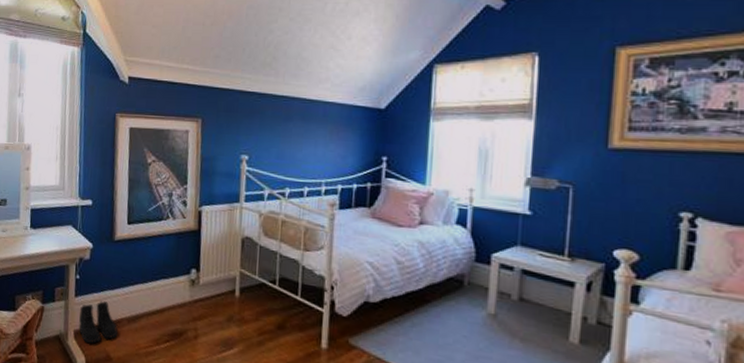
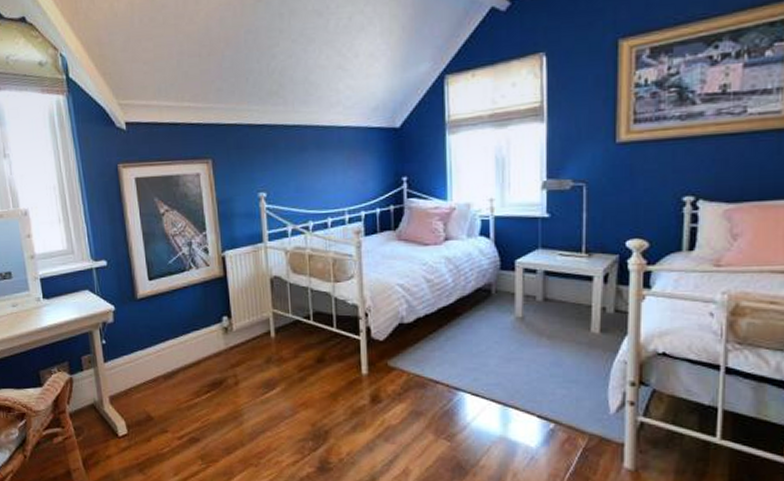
boots: present [78,301,118,344] -> none [112,362,156,407]

